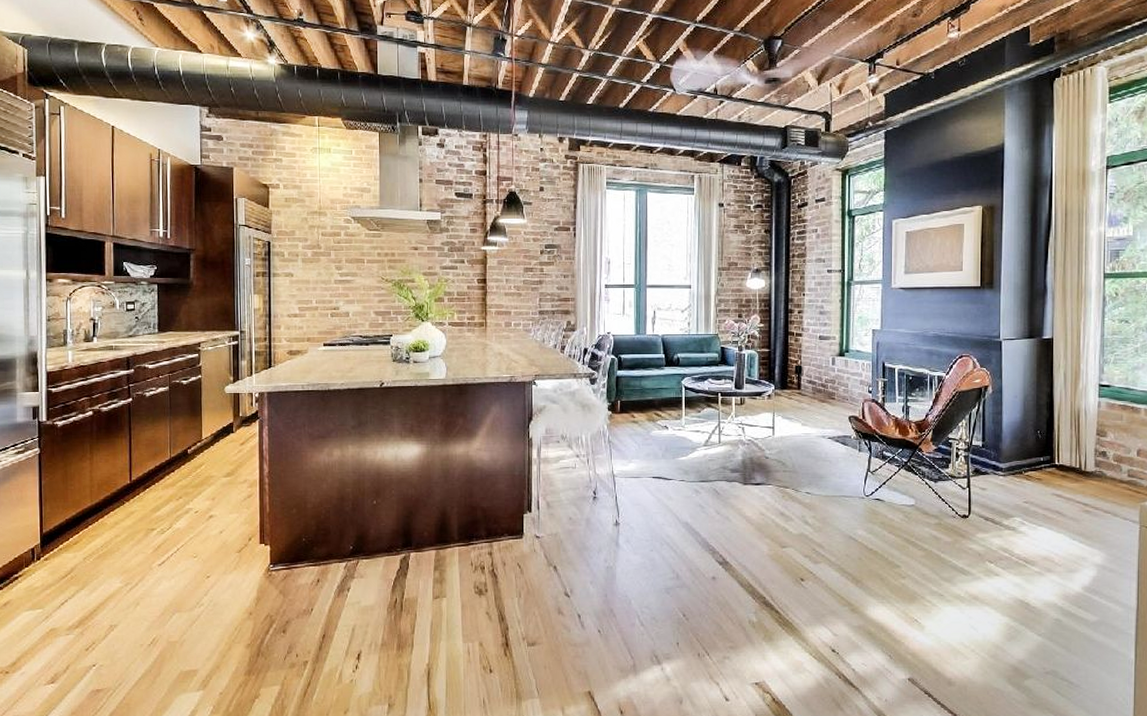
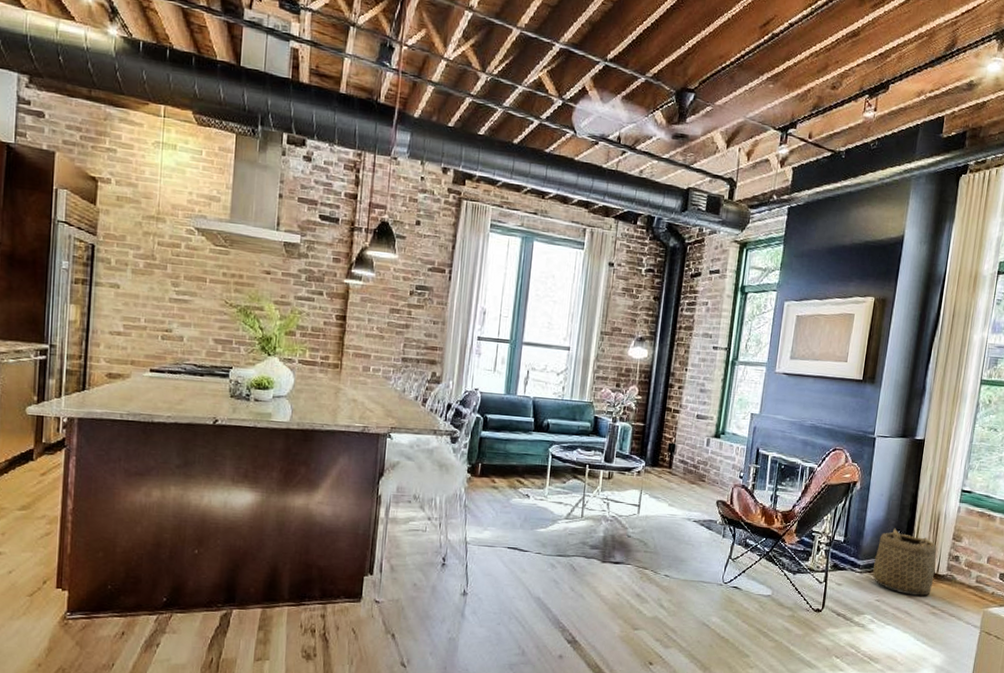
basket: none [1017,428,1083,494] -> present [872,528,937,596]

